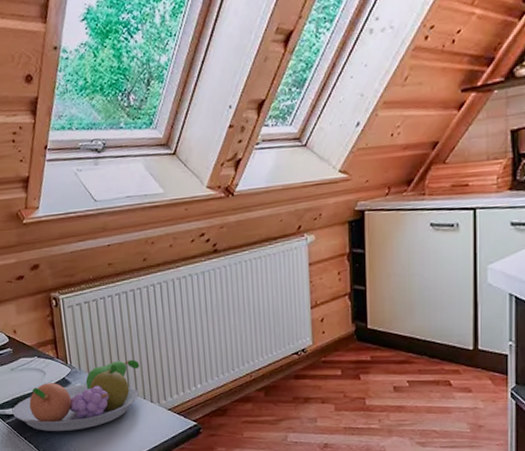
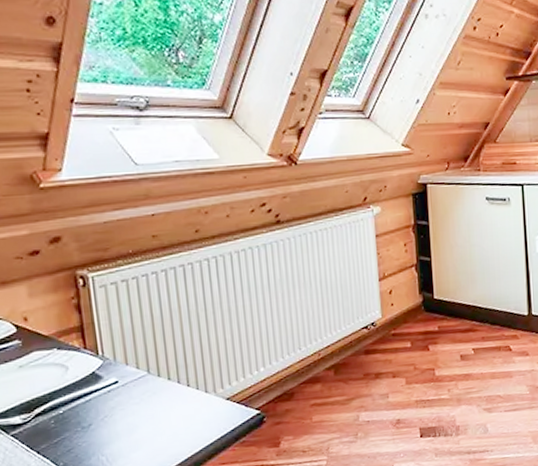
fruit bowl: present [12,359,140,431] -> none [19,344,192,440]

